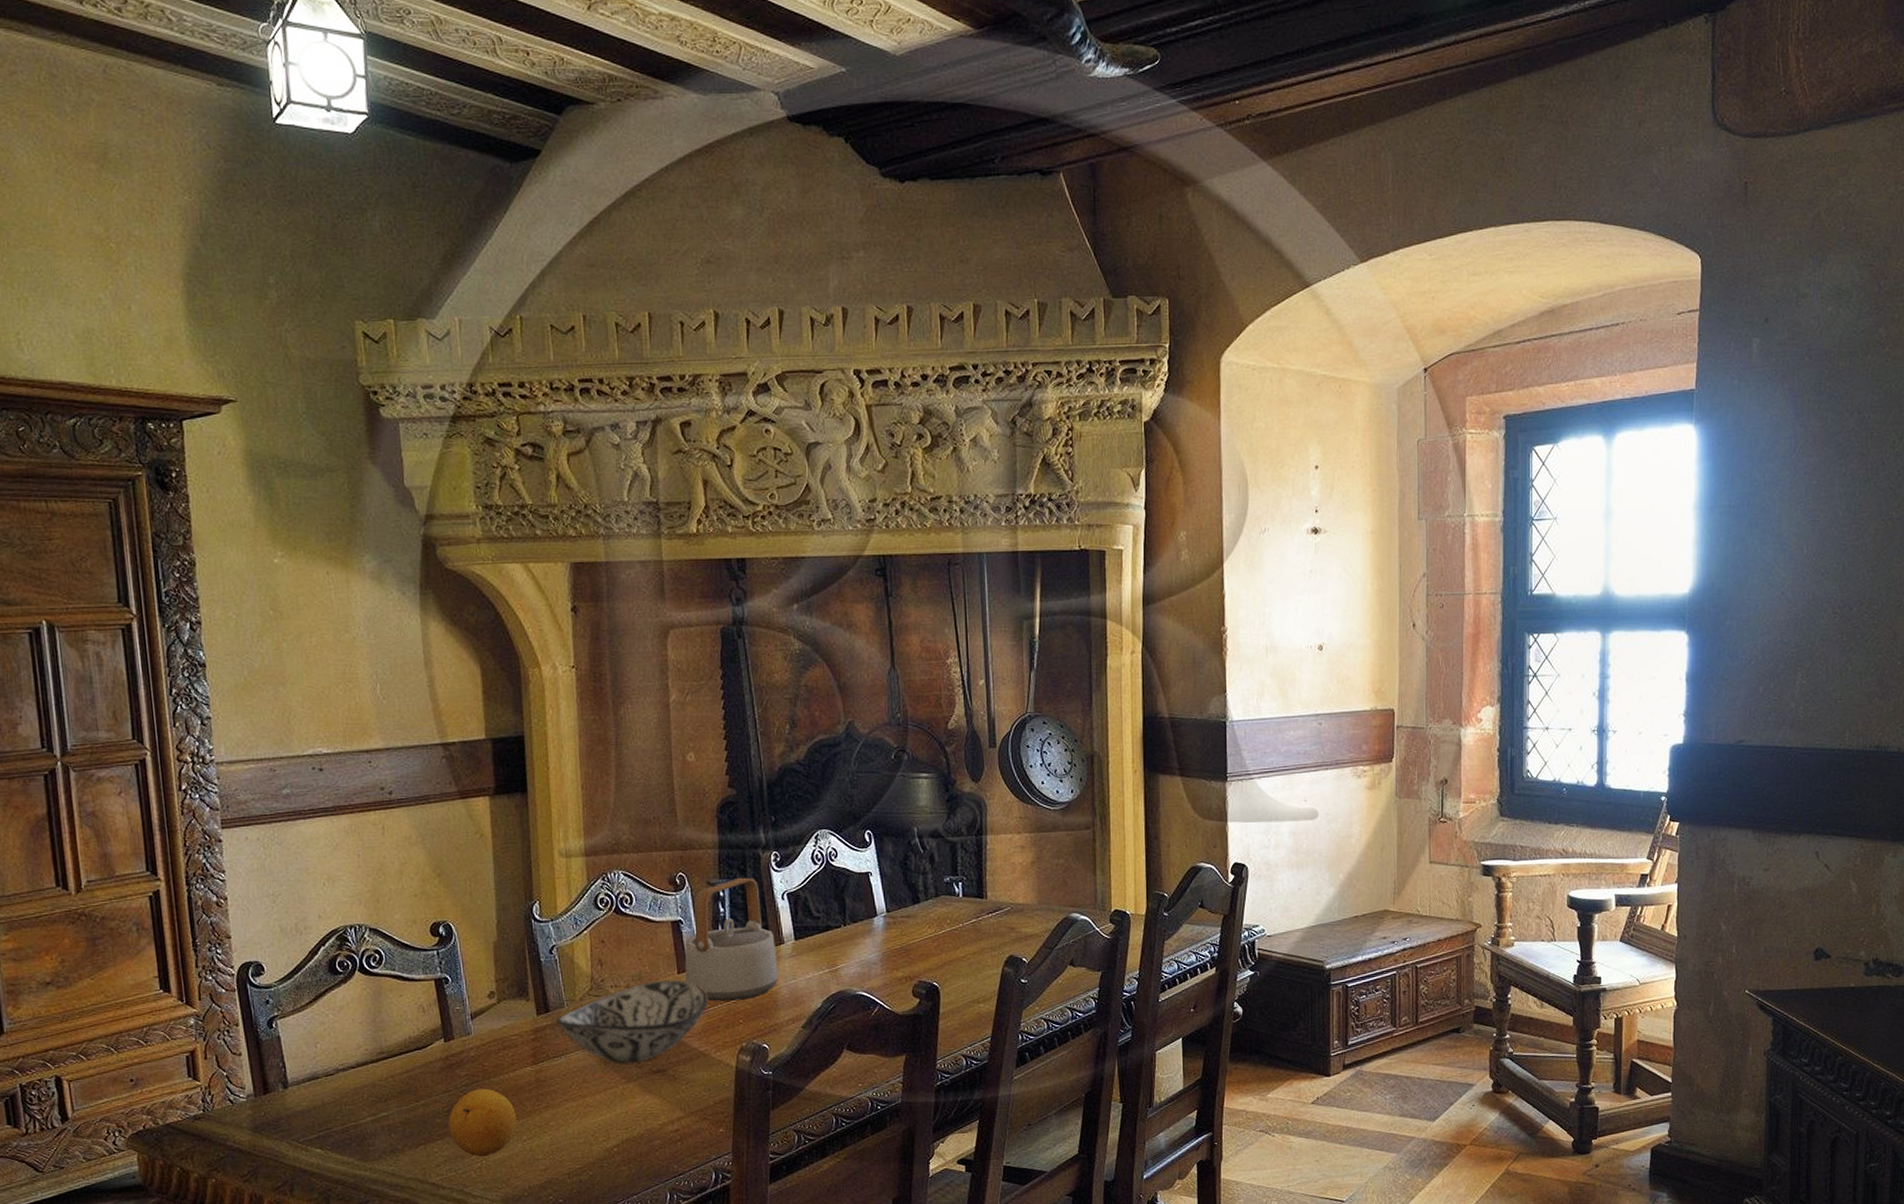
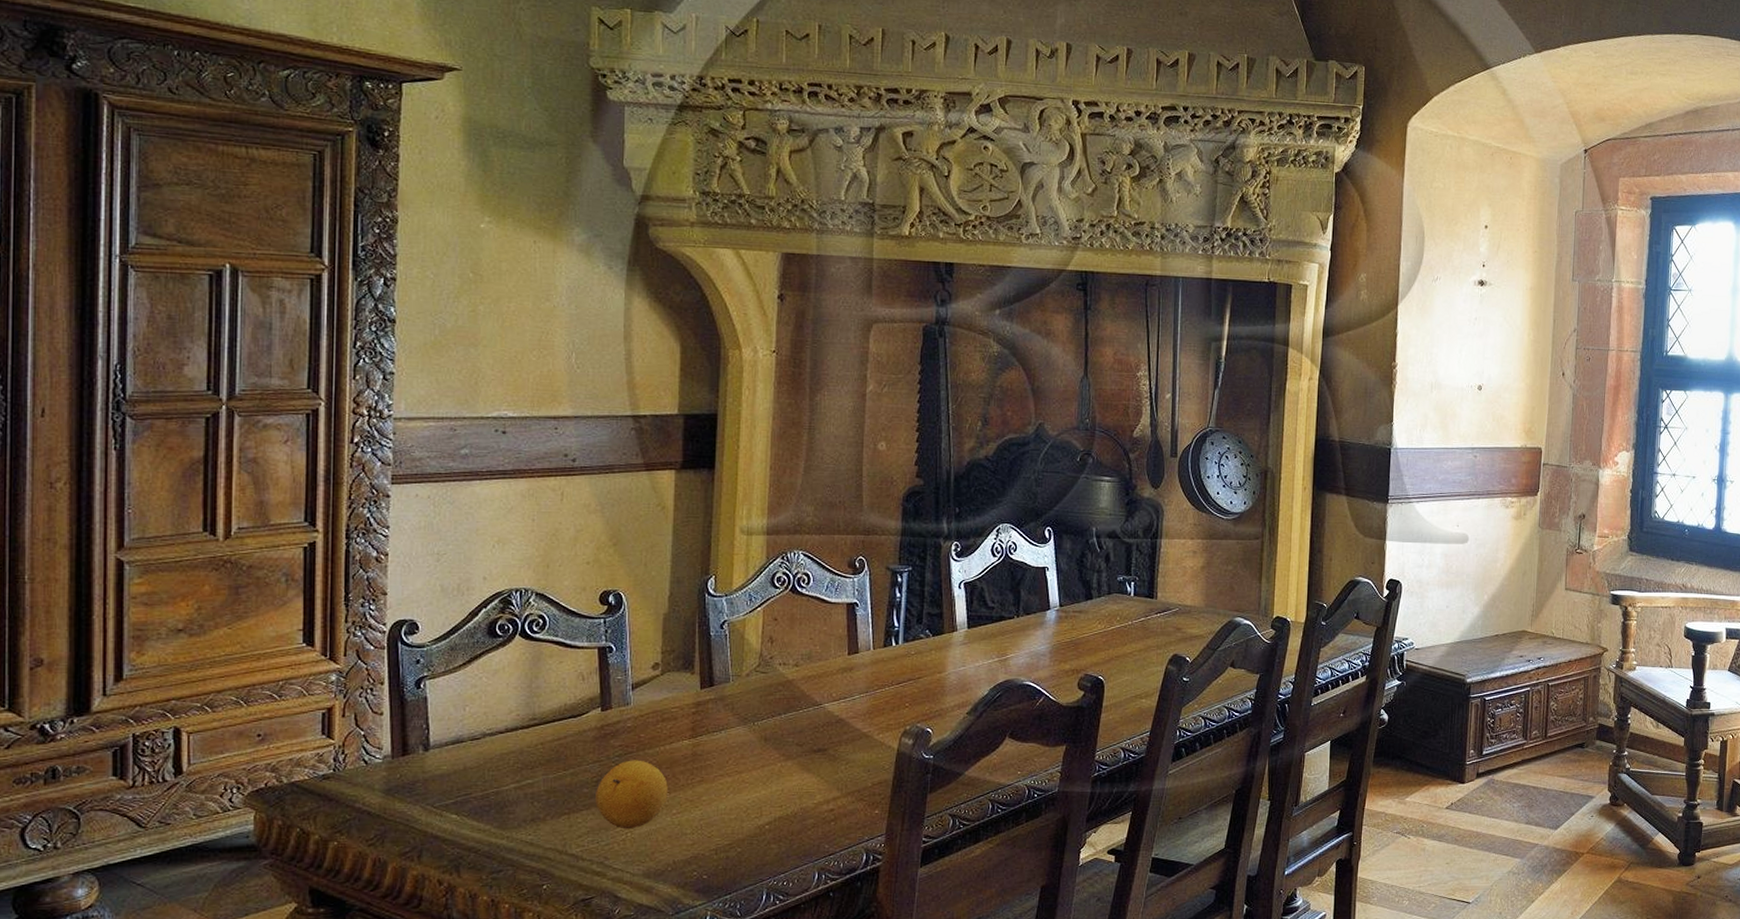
decorative bowl: present [556,979,709,1064] -> none [720,660,877,742]
teapot: present [684,877,779,1002] -> none [855,564,949,684]

